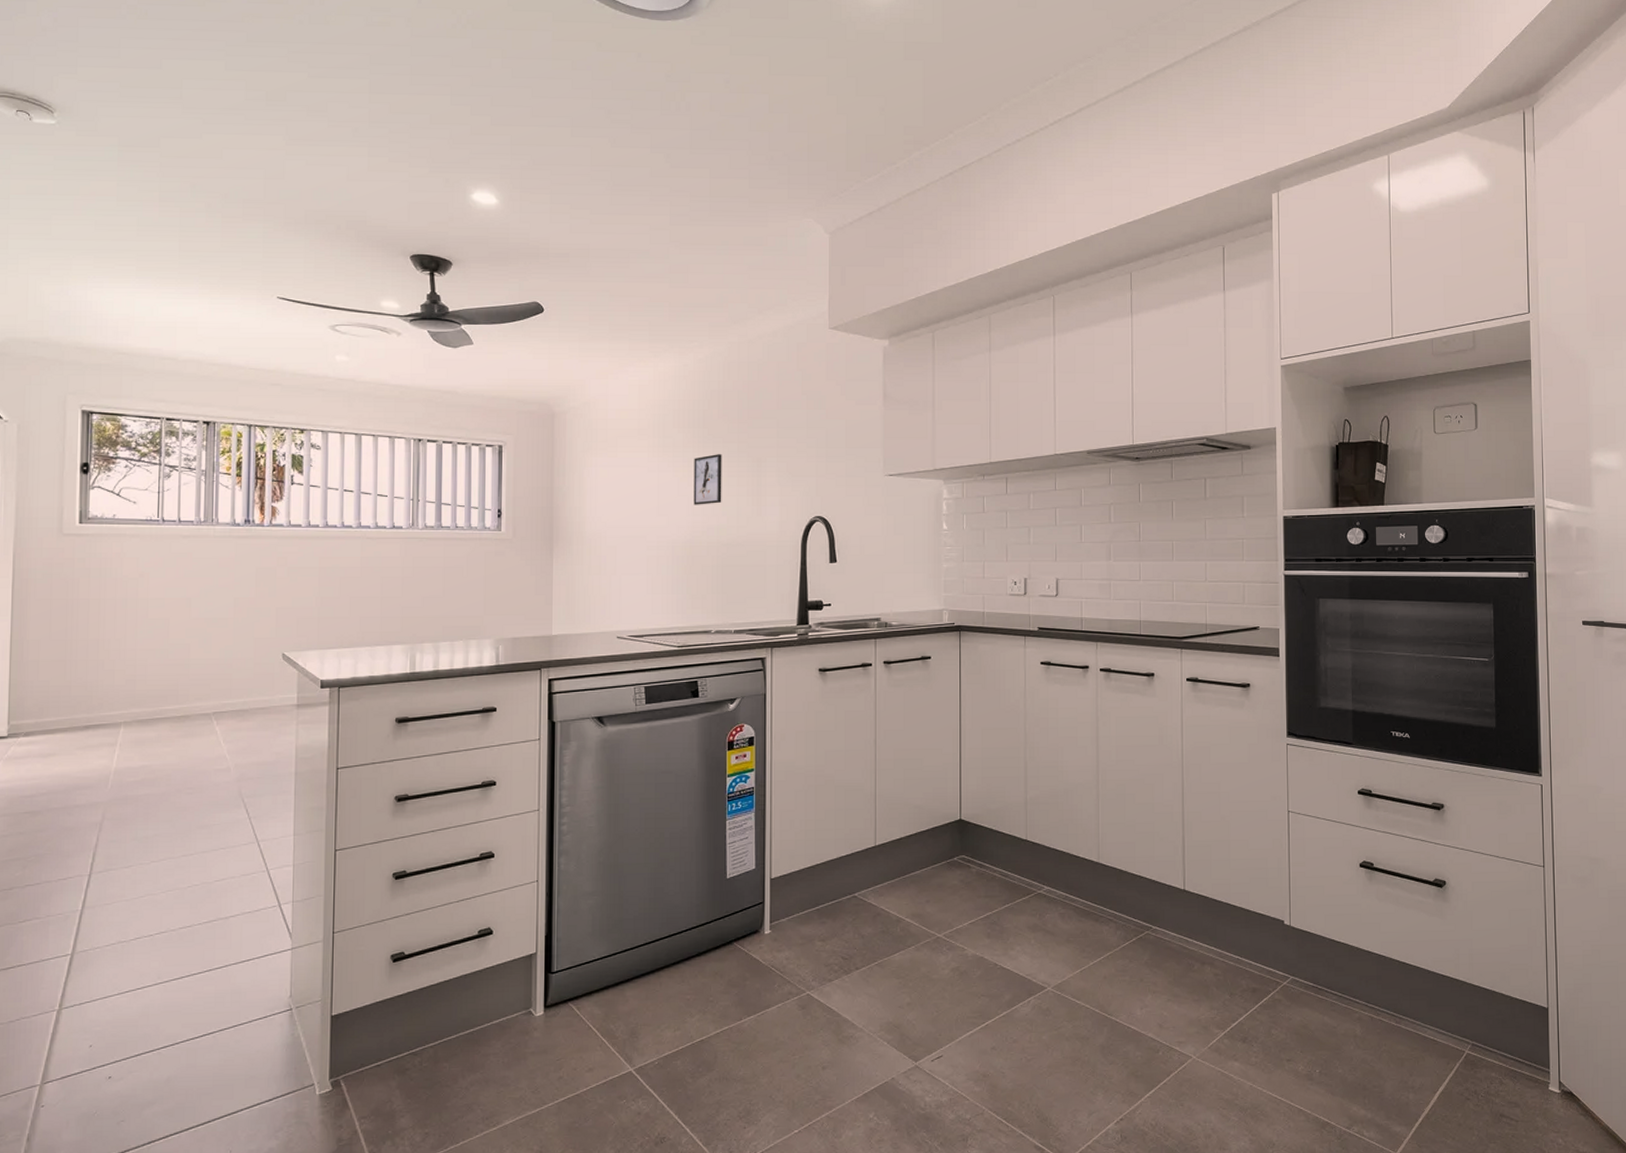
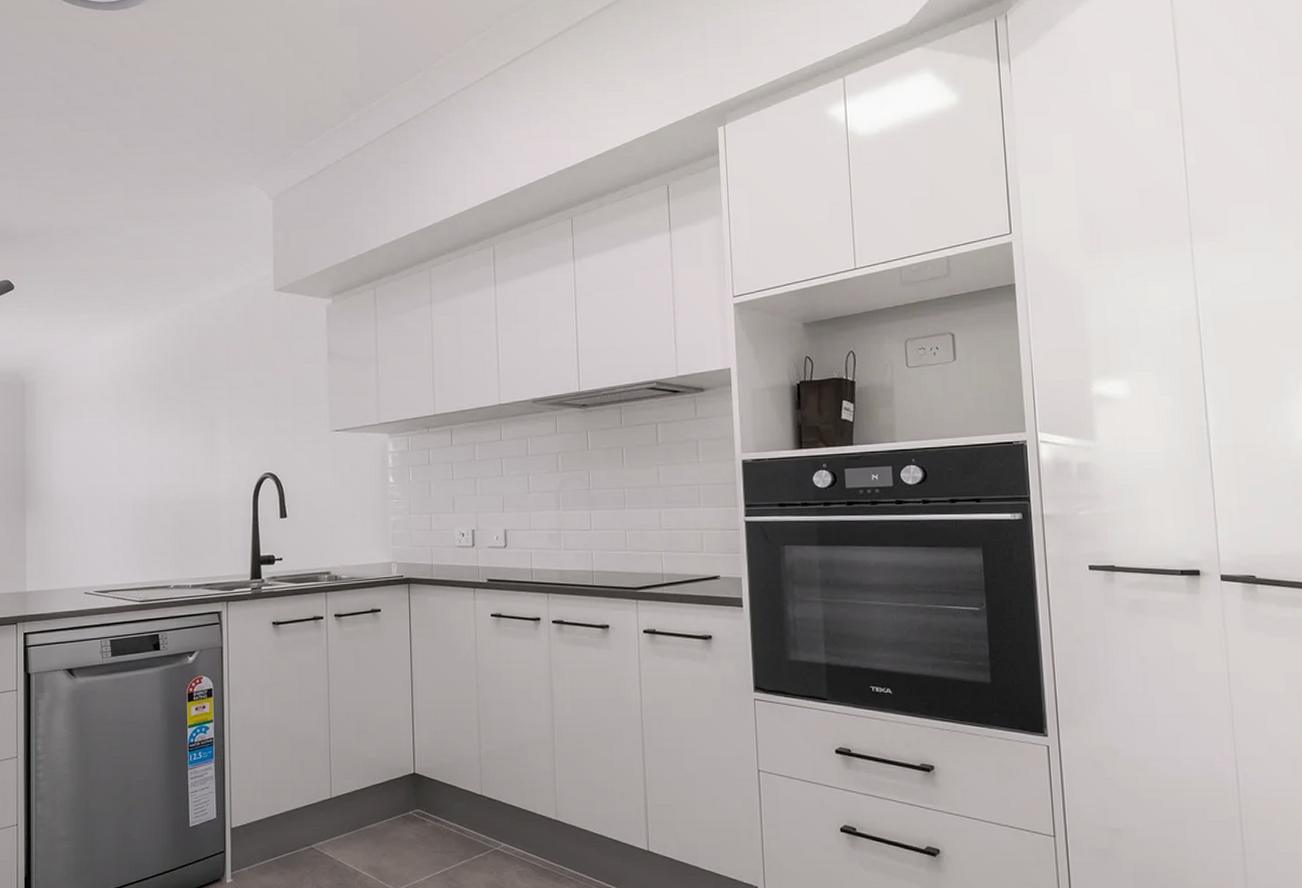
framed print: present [693,454,722,505] -> none [151,416,178,465]

